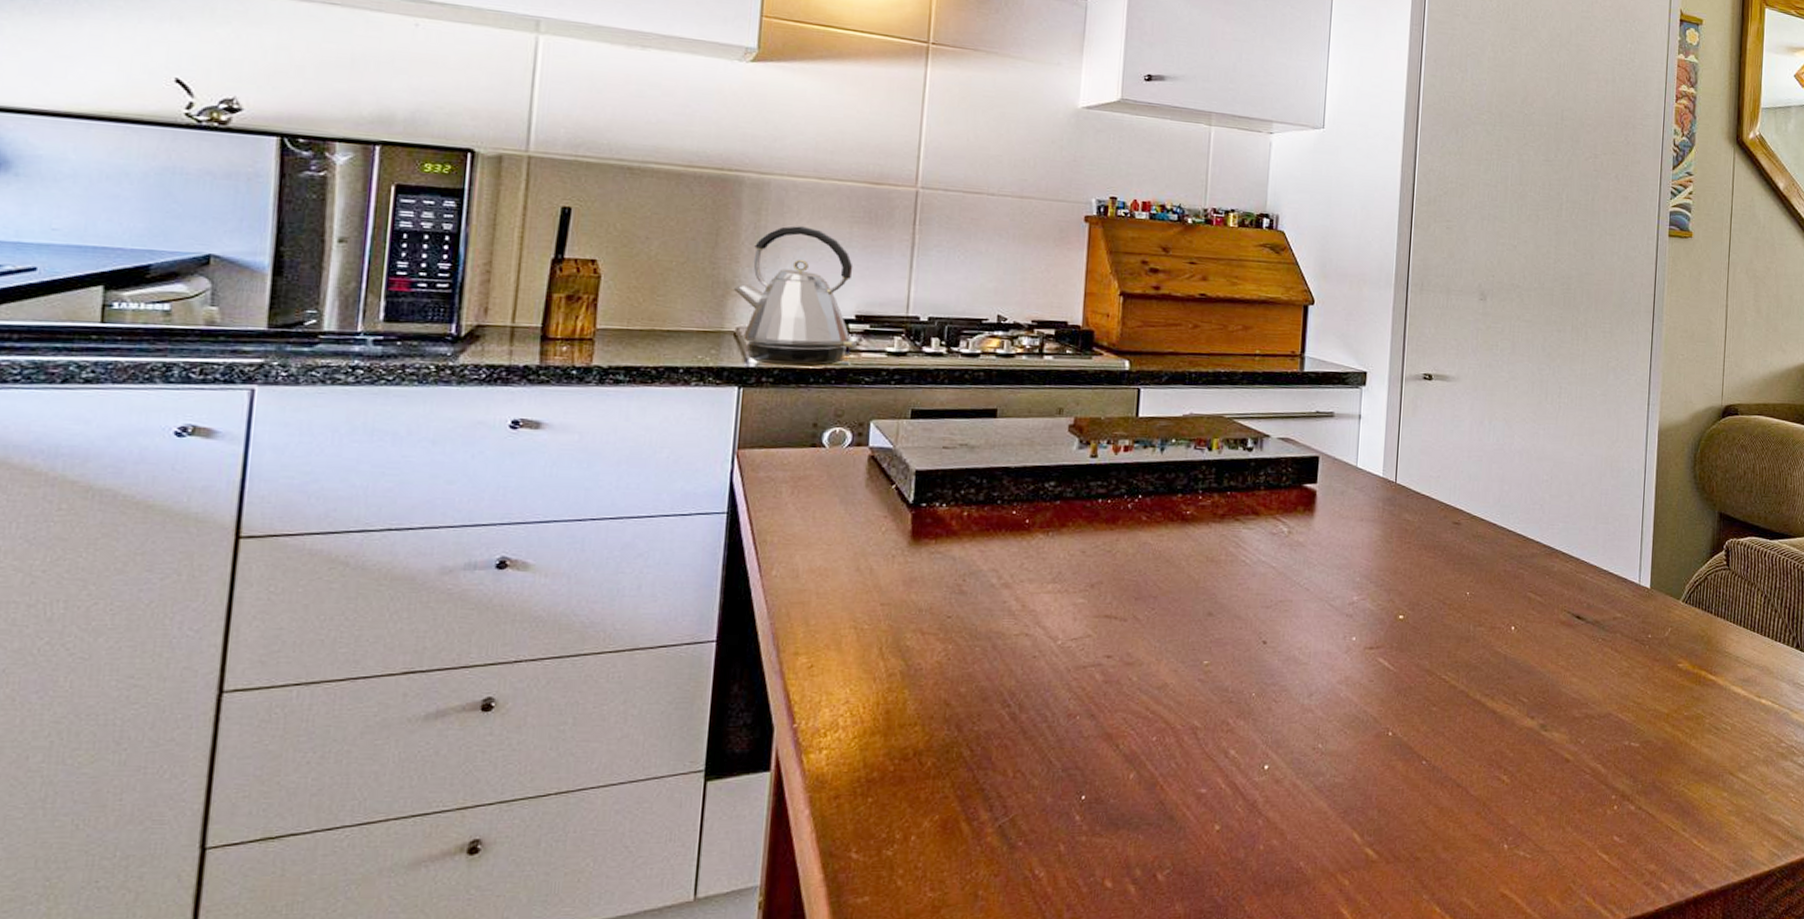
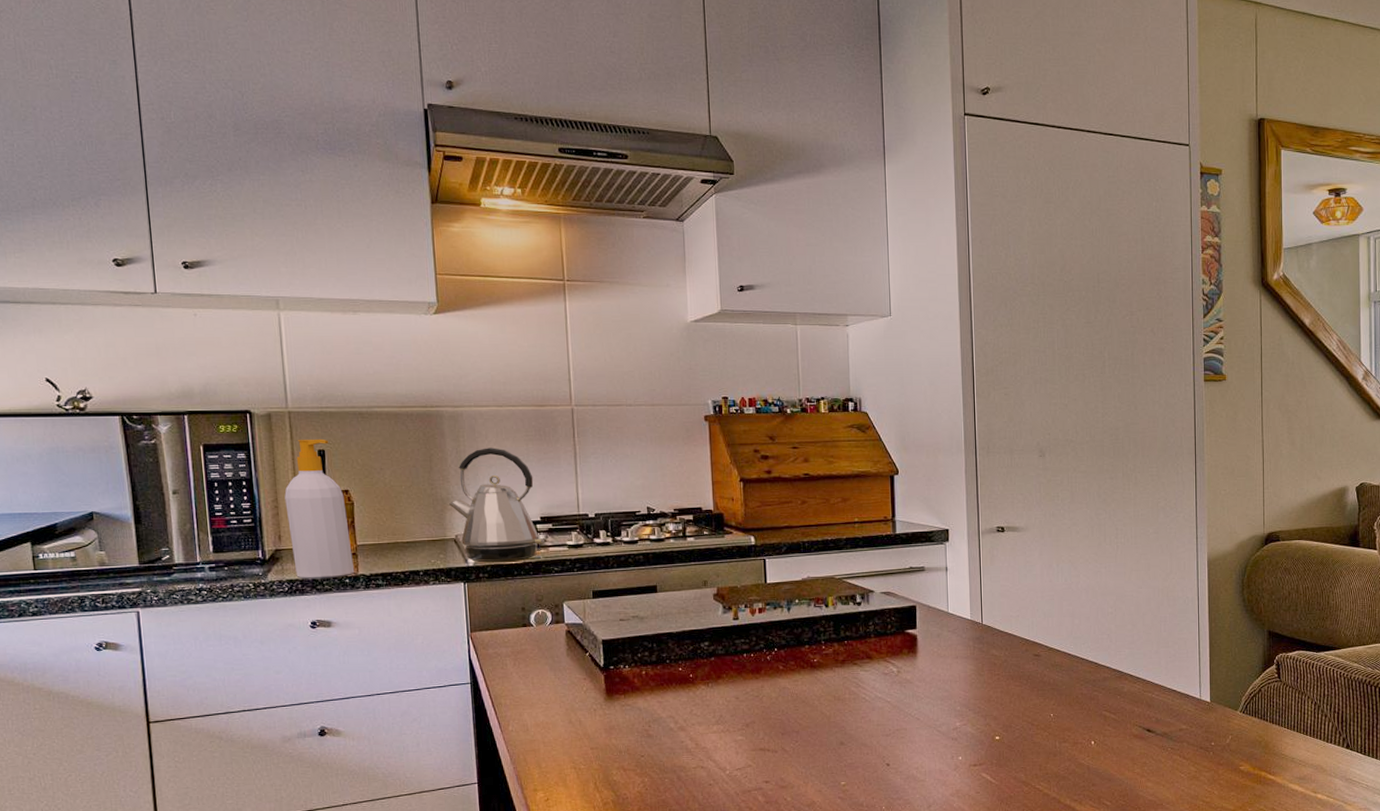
soap bottle: none [501,191,589,368] -> present [284,438,355,580]

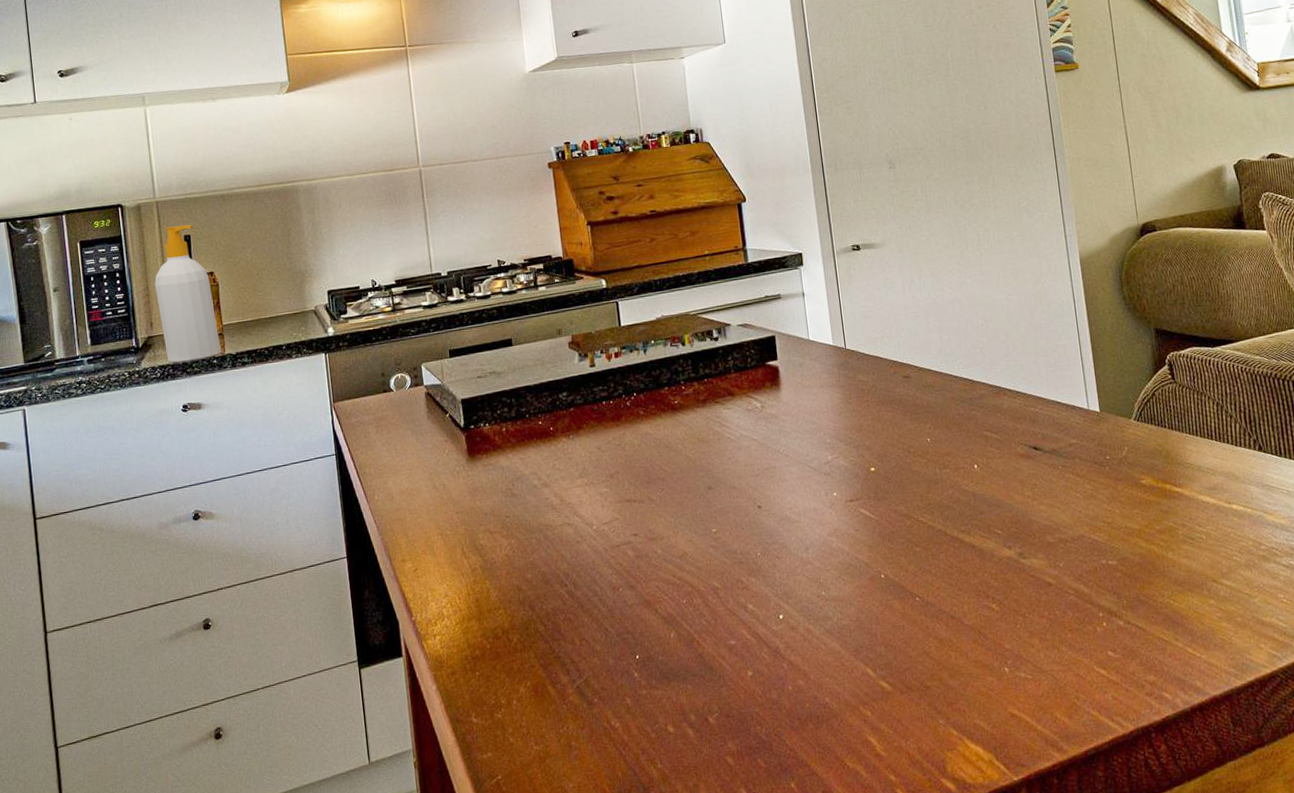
kettle: present [449,447,546,563] -> none [308,216,401,331]

